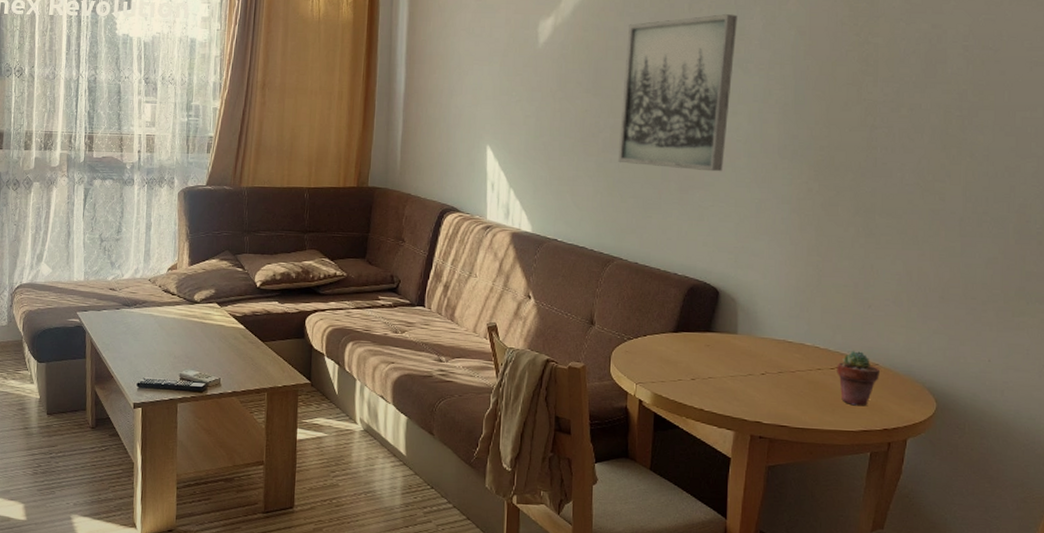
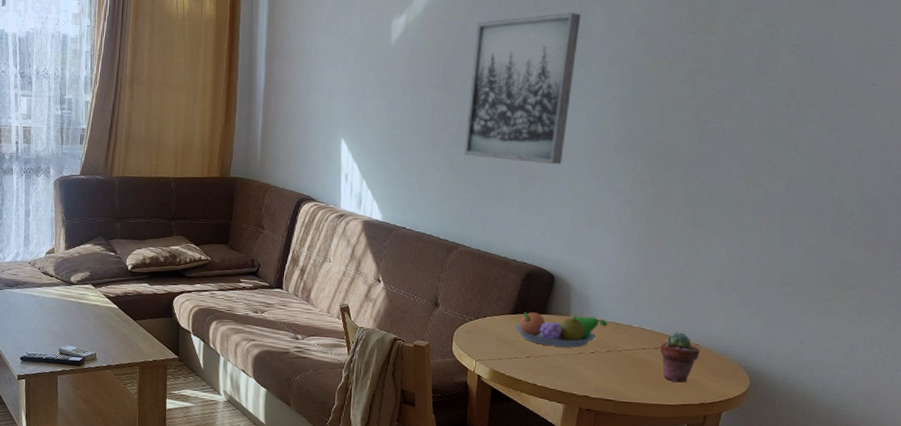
fruit bowl: none [677,330,778,369] -> present [514,312,607,348]

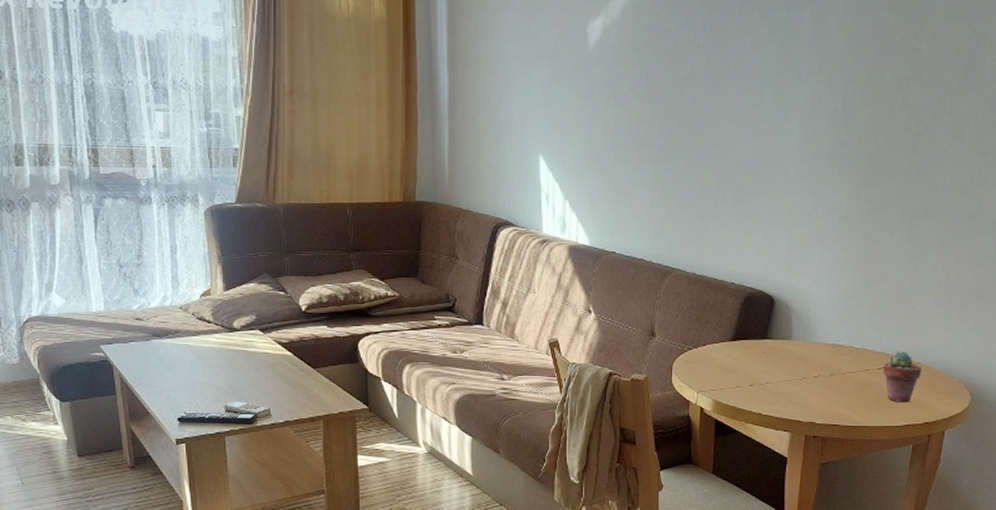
wall art: present [463,13,581,165] -> none [673,16,788,180]
fruit bowl: present [514,312,607,348] -> none [735,338,829,373]

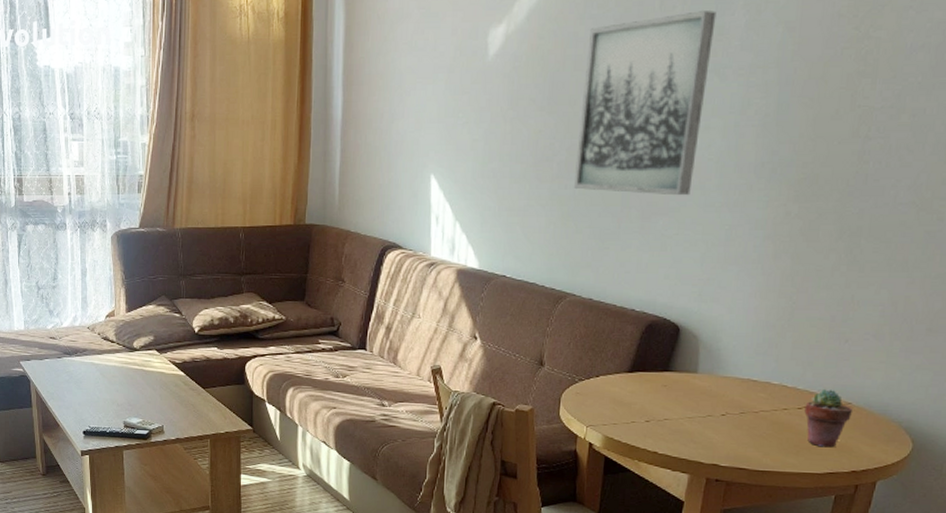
wall art: none [673,16,788,180] -> present [573,11,717,196]

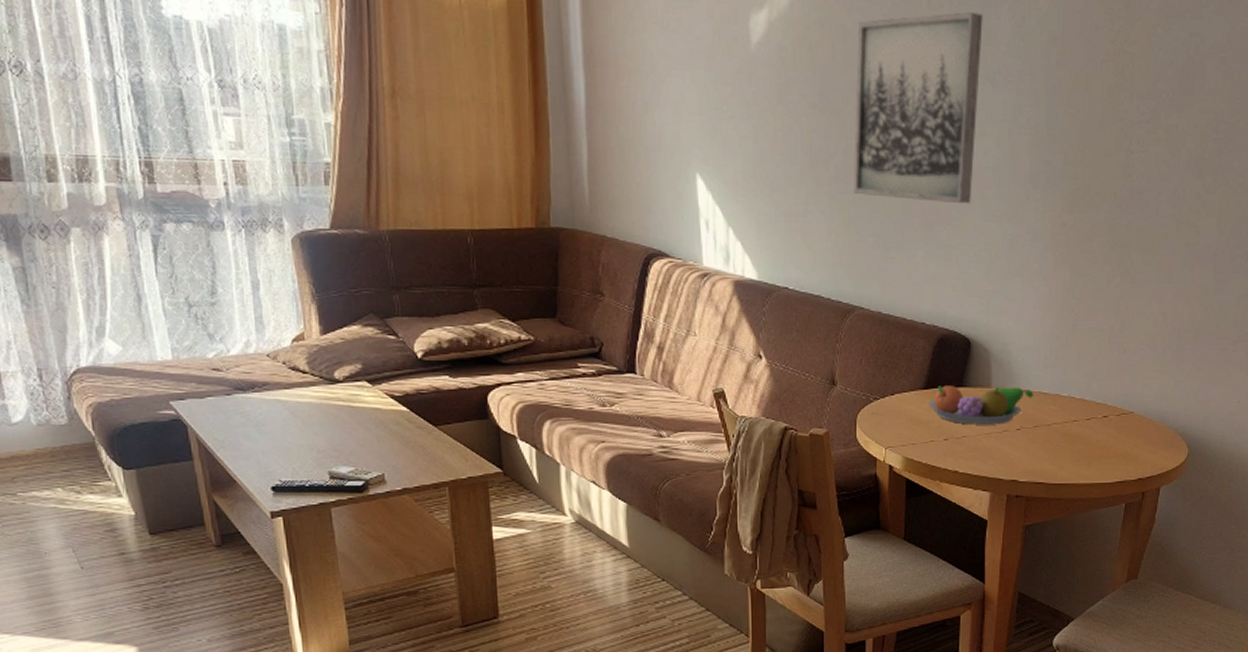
fruit bowl: none [632,369,742,410] -> present [928,386,1033,425]
potted succulent: present [804,389,852,448] -> none [1092,400,1134,457]

